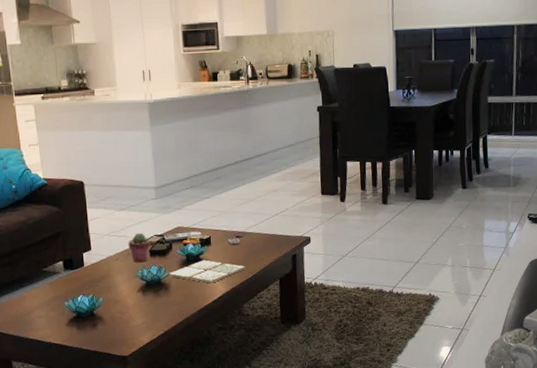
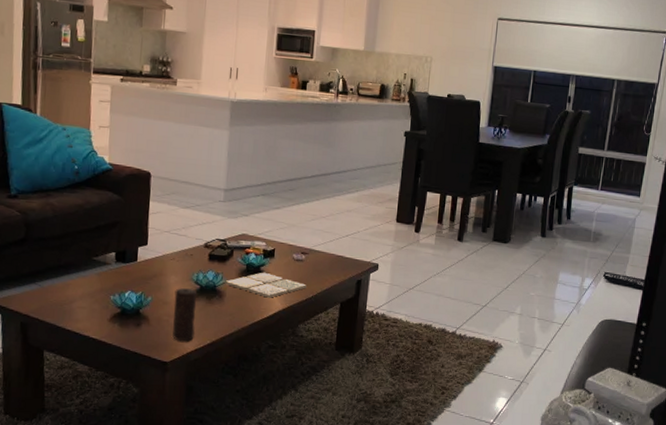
candle: none [123,284,149,336] -> present [172,288,197,342]
potted succulent: present [128,232,151,263] -> none [187,234,212,266]

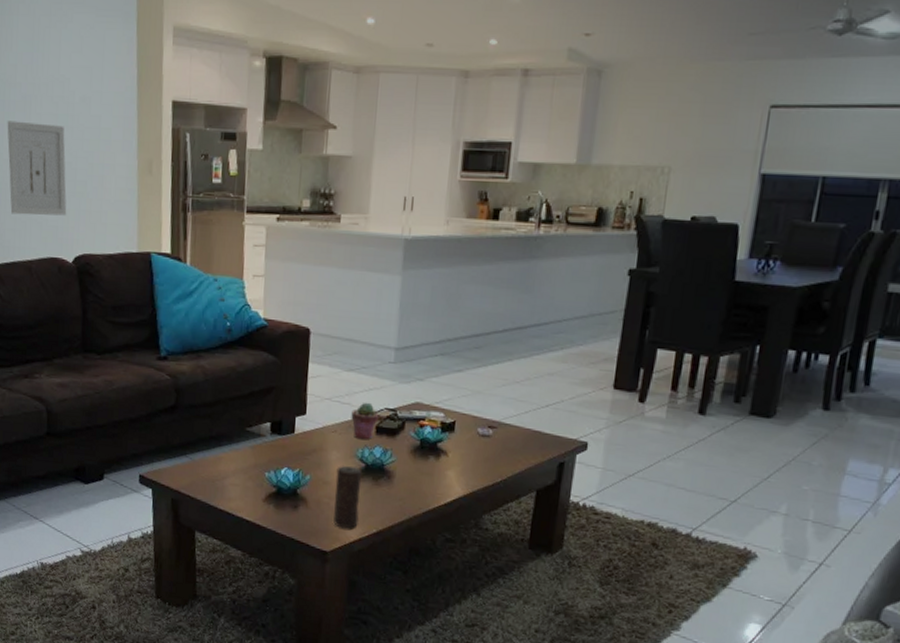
potted succulent: none [187,234,212,266] -> present [351,402,379,440]
drink coaster: present [225,272,307,298] -> none [394,449,494,481]

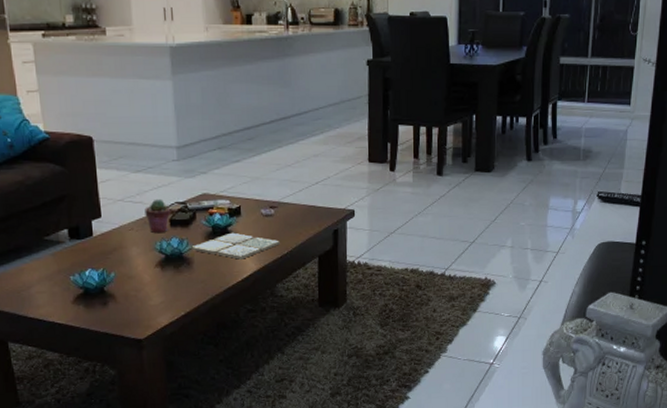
candle: present [333,466,362,529] -> none [139,258,168,316]
drink coaster: none [394,449,494,481] -> present [191,232,280,260]

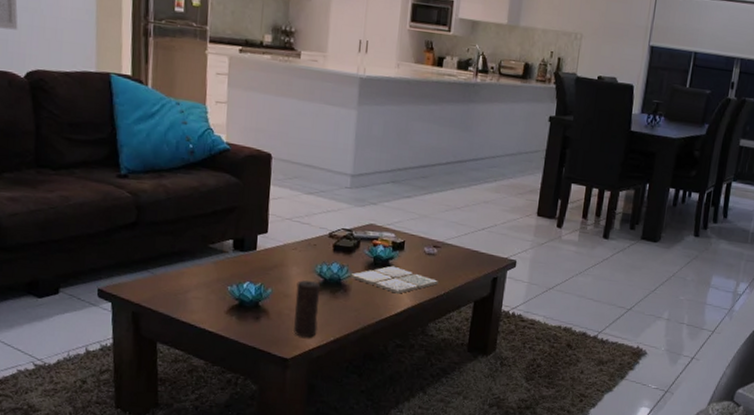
candle: none [139,258,168,316] -> present [294,280,321,338]
potted succulent: present [144,198,171,234] -> none [310,222,337,257]

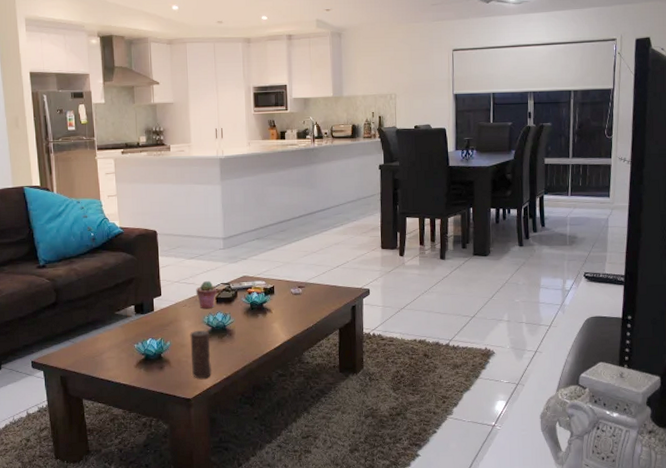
potted succulent: none [310,222,337,257] -> present [196,280,217,309]
drink coaster: present [350,265,438,294] -> none [233,308,306,331]

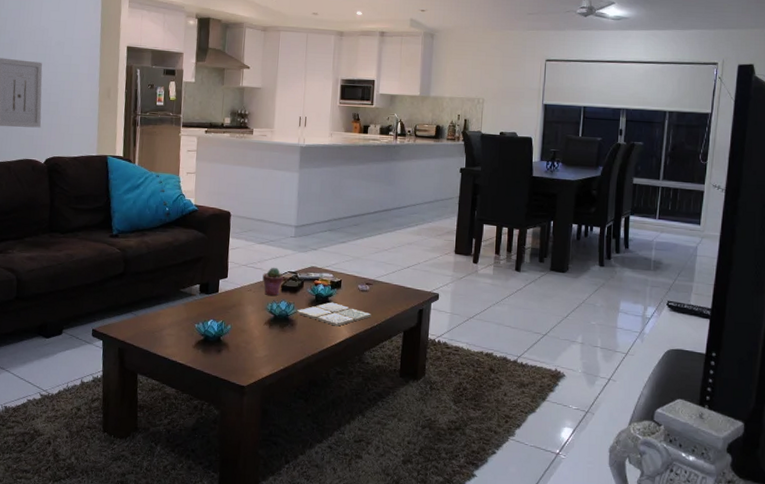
candle: present [190,329,212,379] -> none [249,317,272,367]
drink coaster: none [233,308,306,331] -> present [296,302,371,327]

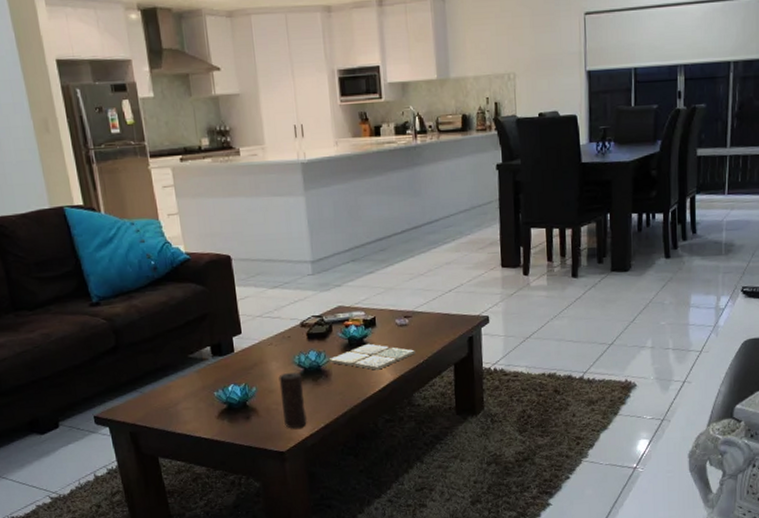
candle: none [249,317,272,367] -> present [278,371,308,429]
potted succulent: present [262,267,284,296] -> none [282,313,308,348]

